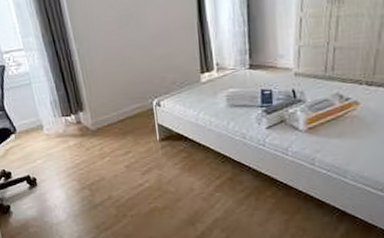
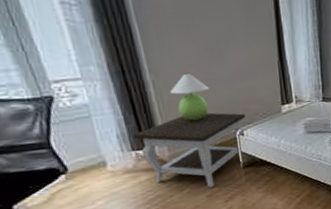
side table: none [63,81,163,158] -> present [133,112,246,188]
table lamp: none [91,40,127,90] -> present [169,73,209,121]

